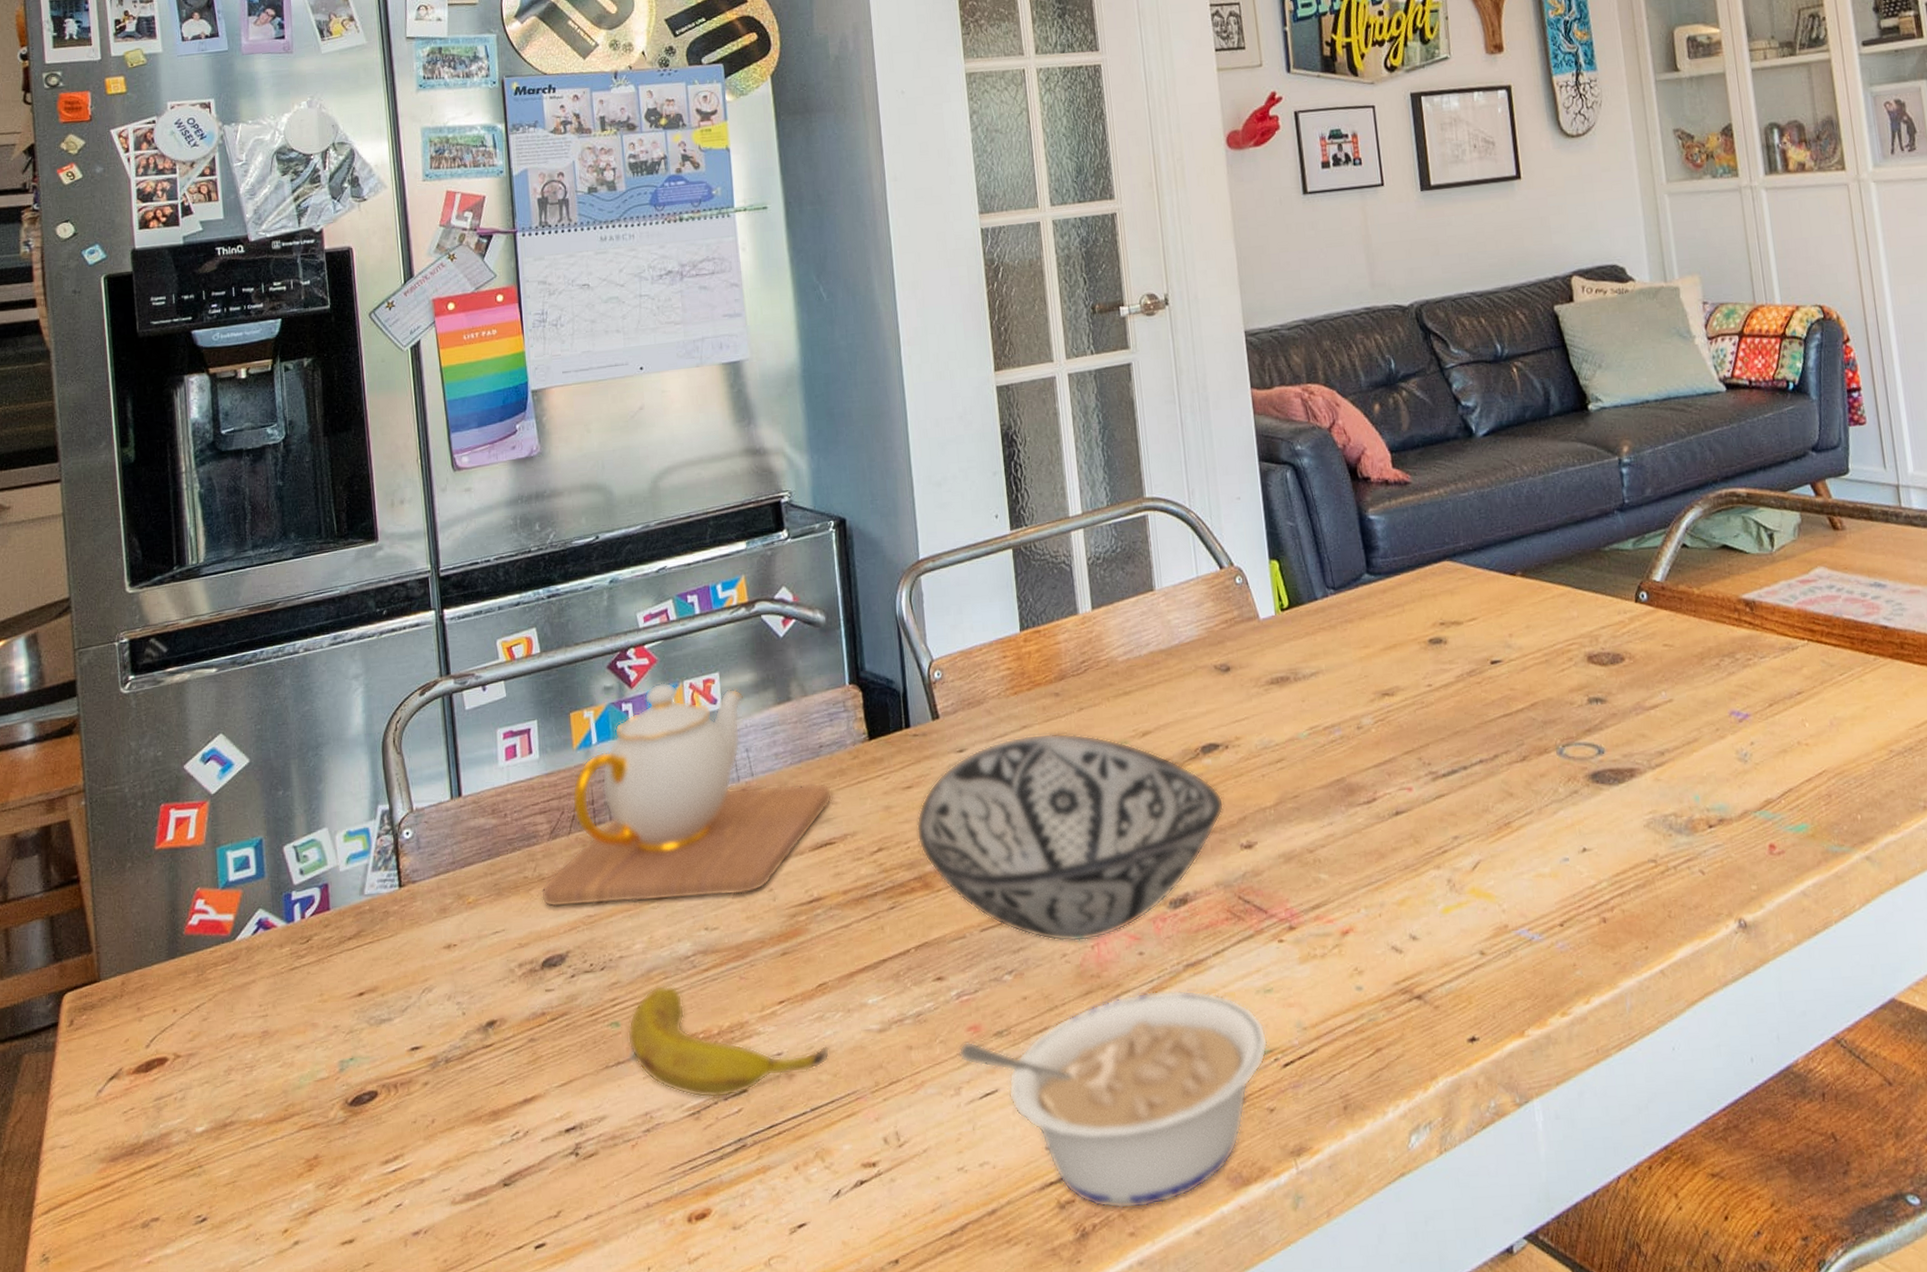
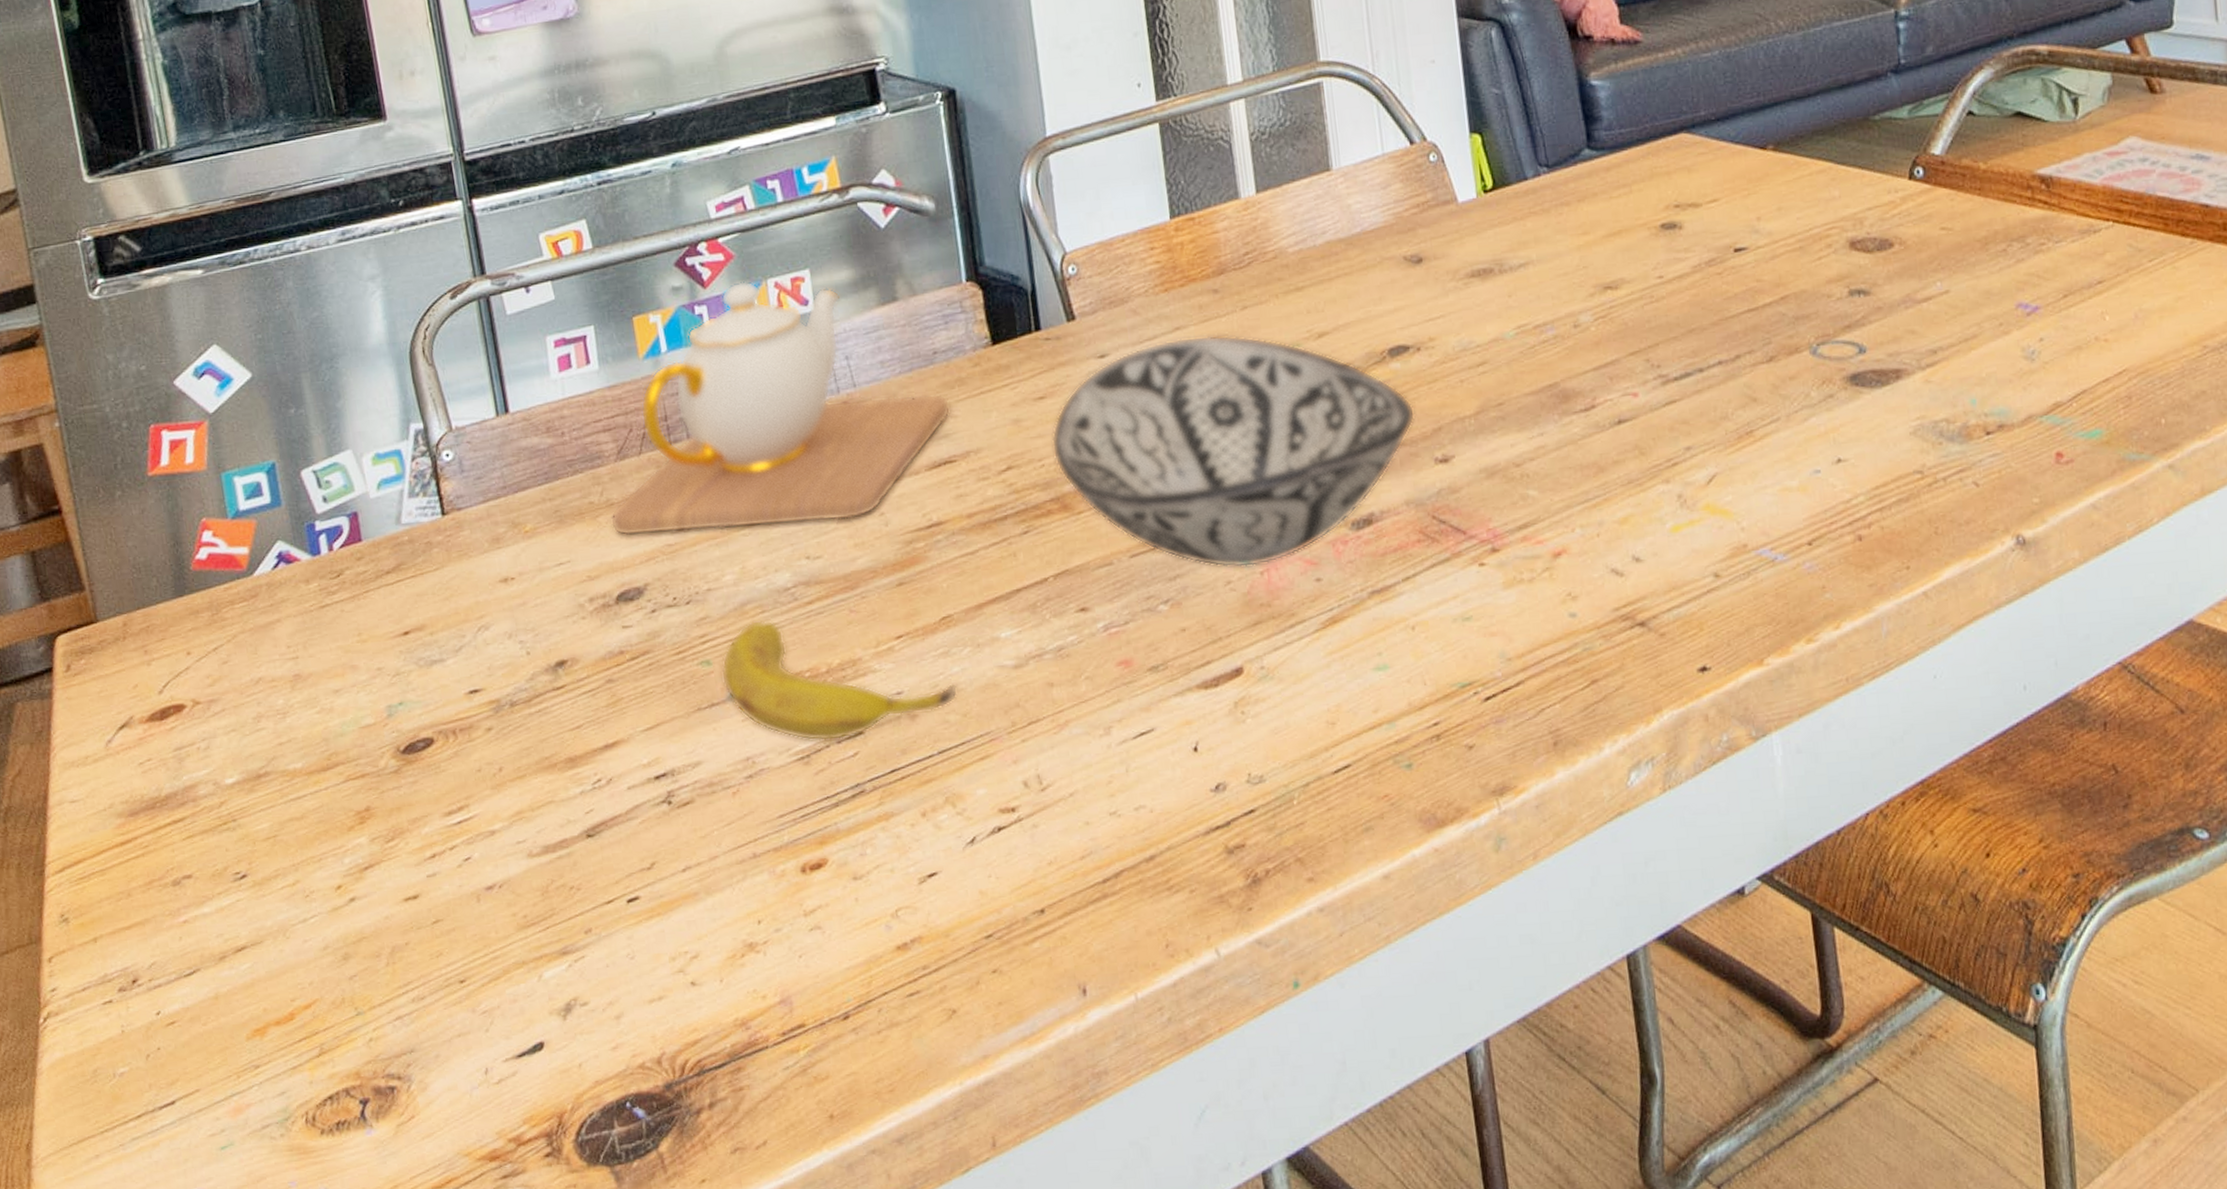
legume: present [958,989,1269,1209] -> none [1107,618,1467,854]

